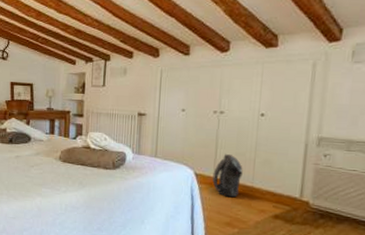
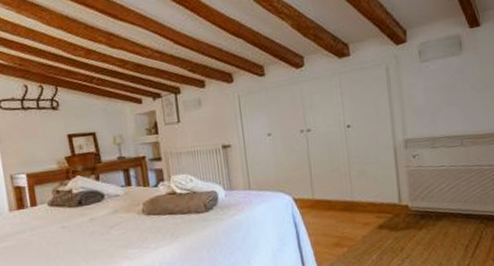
backpack: present [212,153,243,198] -> none [312,172,341,217]

